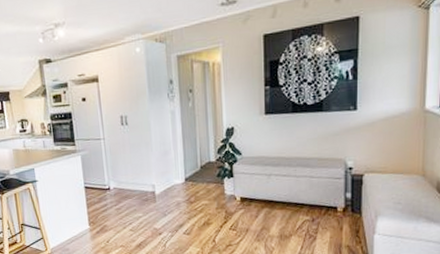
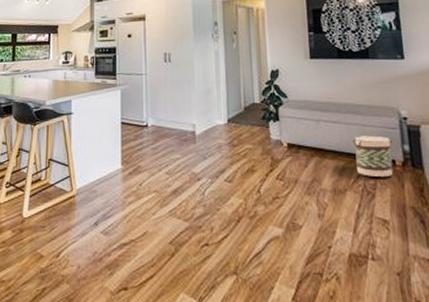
basket: none [301,186,336,223] -> present [353,135,394,177]

